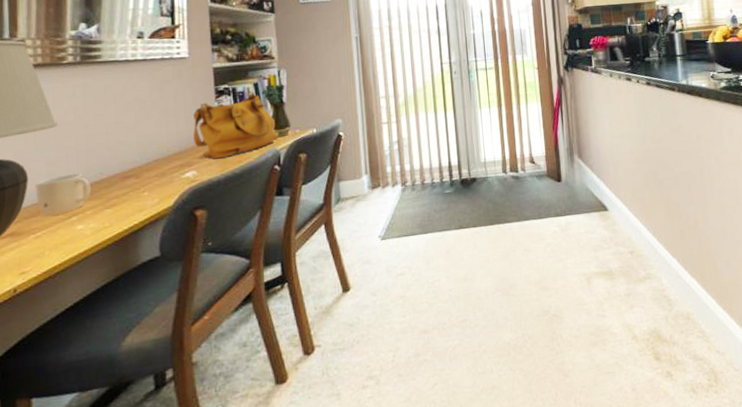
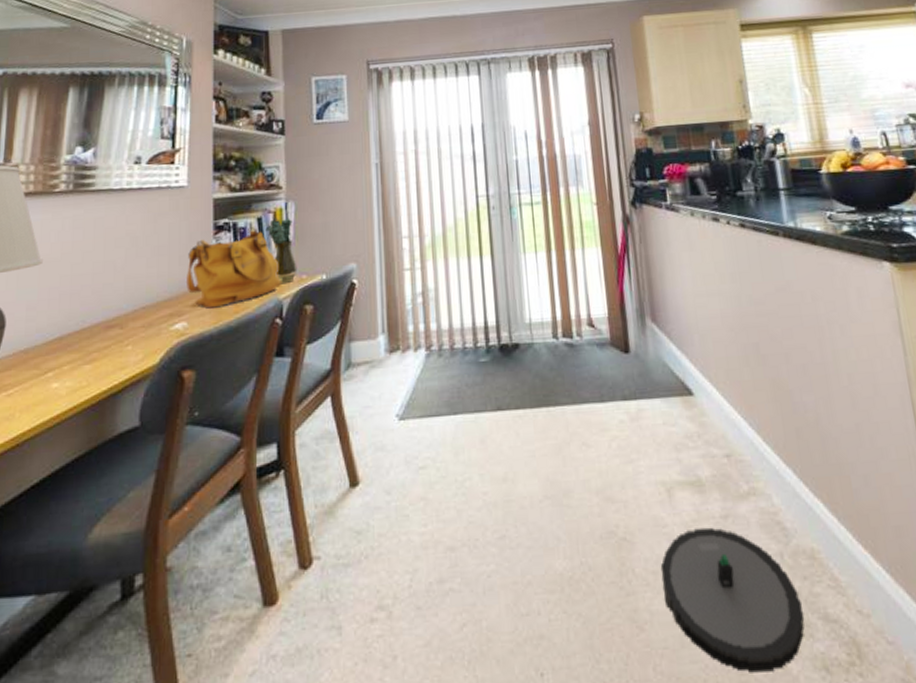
mug: present [35,172,91,216] -> none [12,319,71,370]
robot vacuum: none [581,302,681,398] -> present [660,527,805,673]

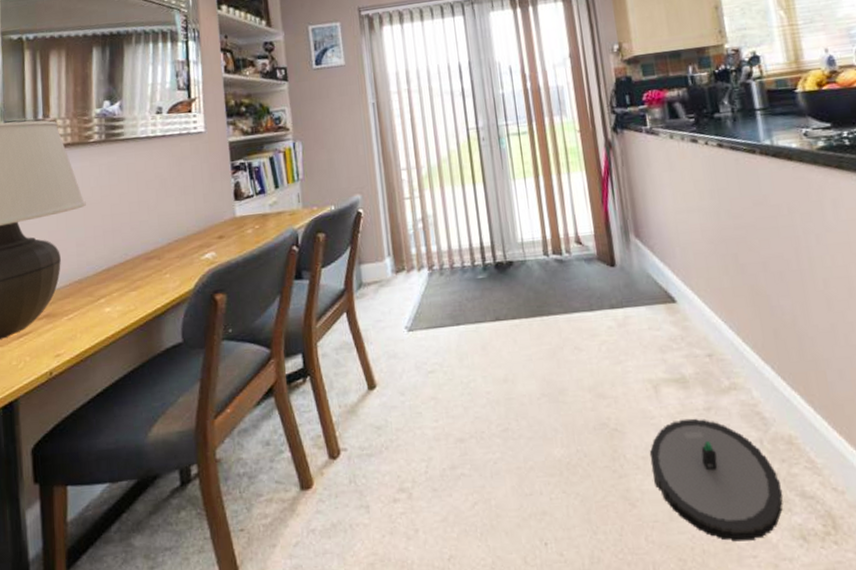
handbag: present [185,227,282,309] -> none [210,166,296,240]
vase: present [265,216,297,283] -> none [277,155,309,215]

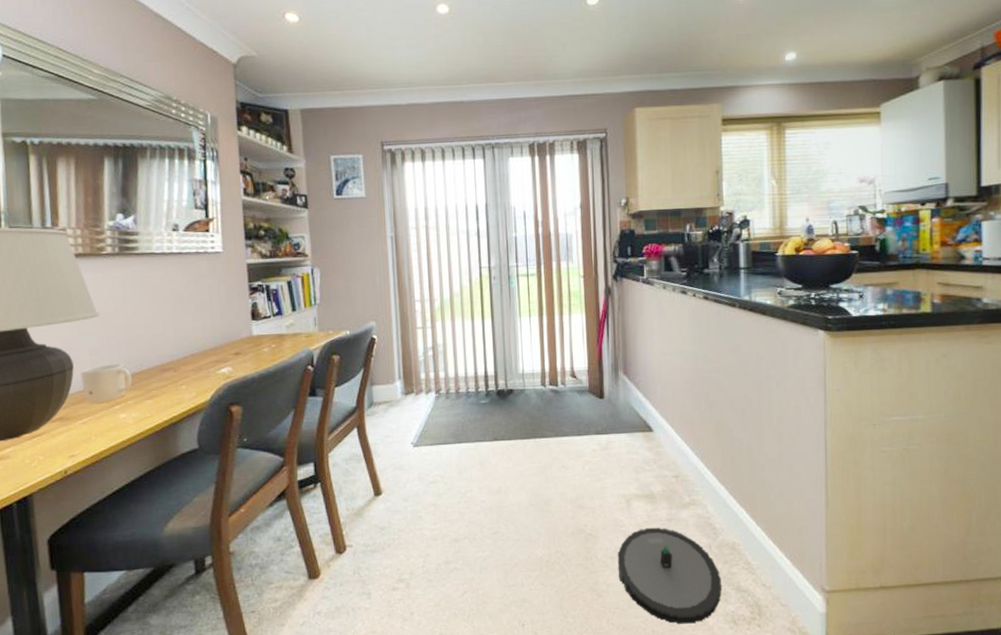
mug: none [67,253,117,298] -> present [80,363,132,403]

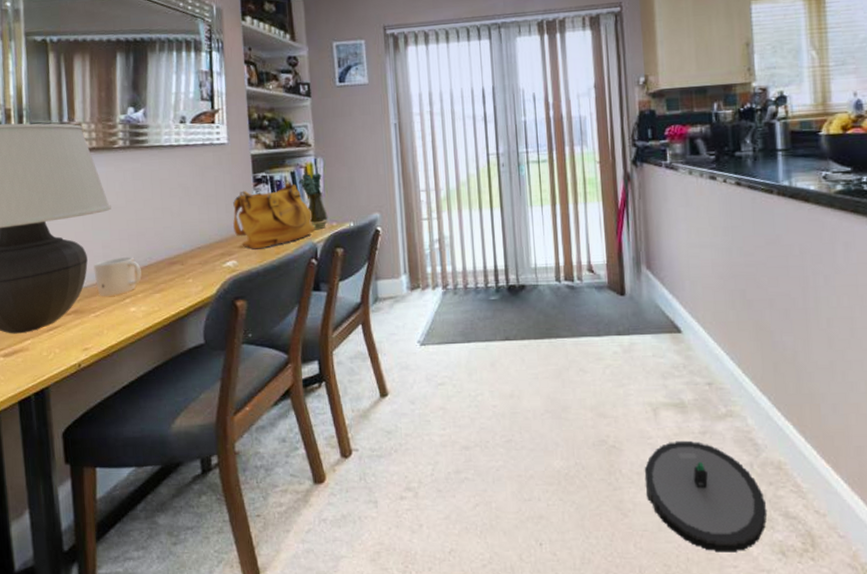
handbag: none [227,289,312,357] -> present [232,180,316,250]
vase: none [295,280,325,337] -> present [298,171,328,229]

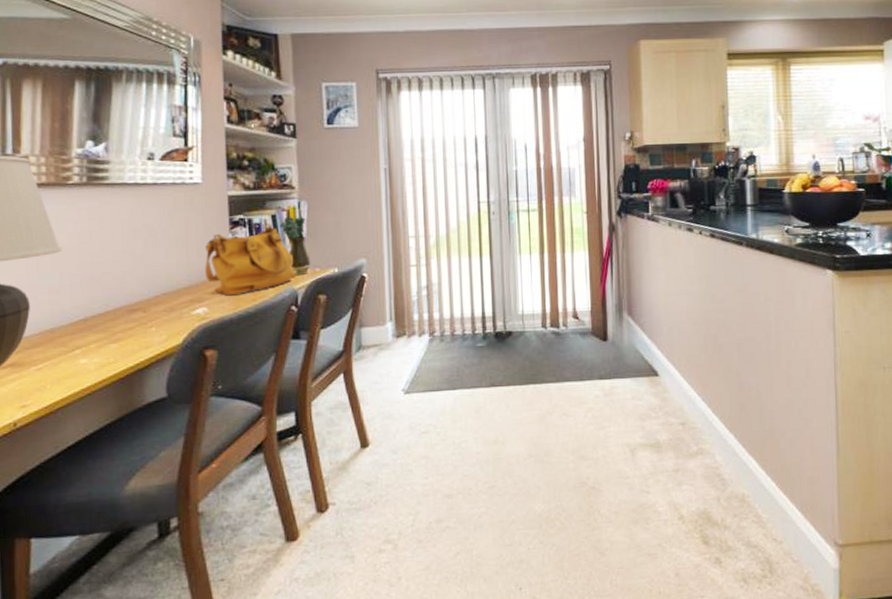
mug: present [93,256,142,297] -> none [37,303,95,347]
robot vacuum: present [644,440,768,553] -> none [621,478,732,584]

